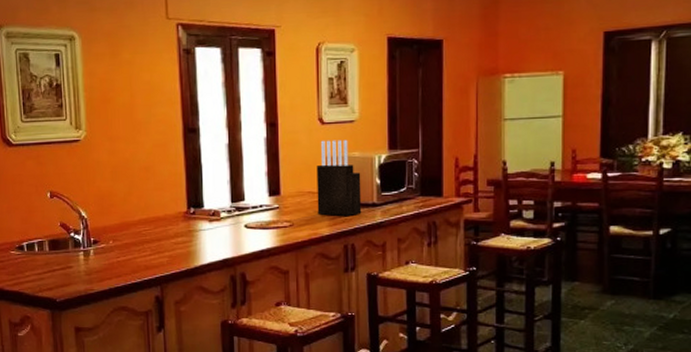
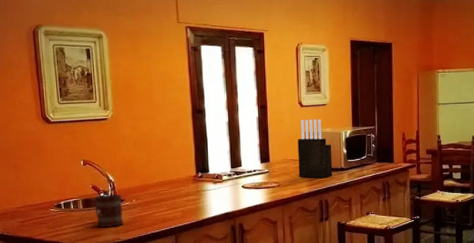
mug: none [63,233,98,274] -> present [94,194,123,227]

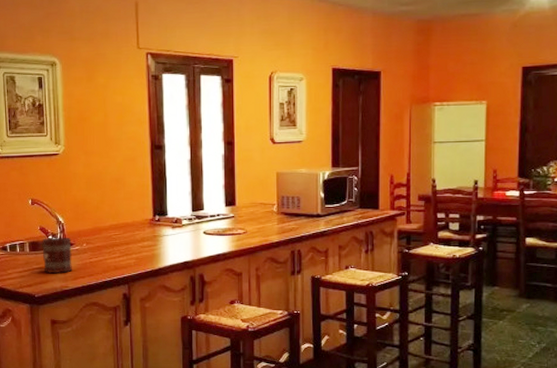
knife block: present [297,119,333,178] -> none [268,157,307,225]

